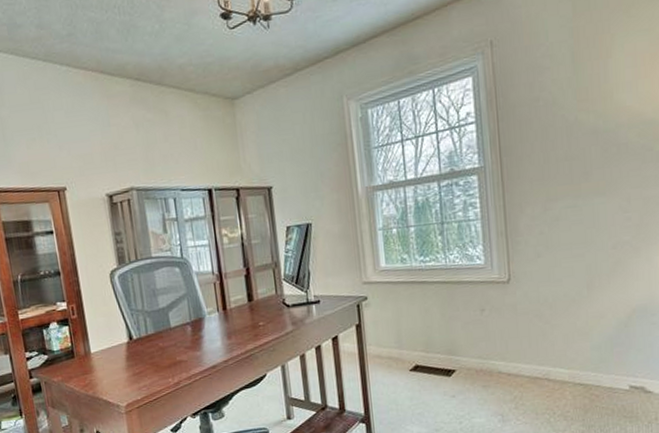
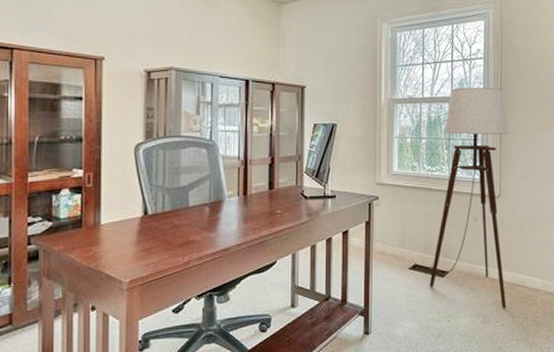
floor lamp: none [430,155,528,406] -> present [427,87,509,309]

